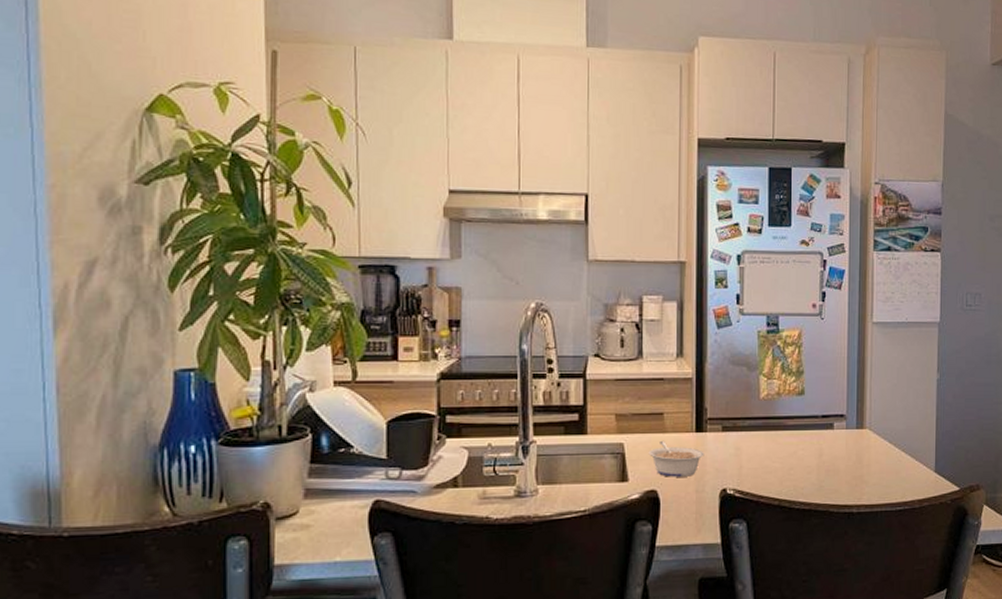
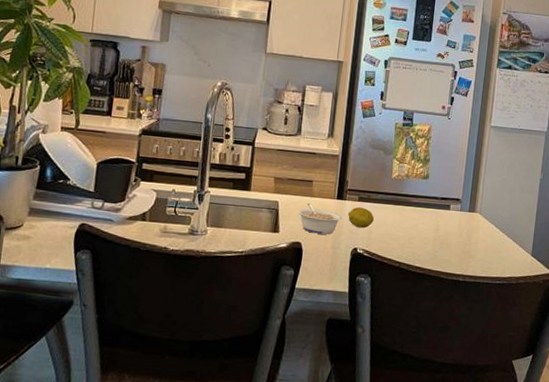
fruit: none [710,439,743,464] -> present [347,207,374,229]

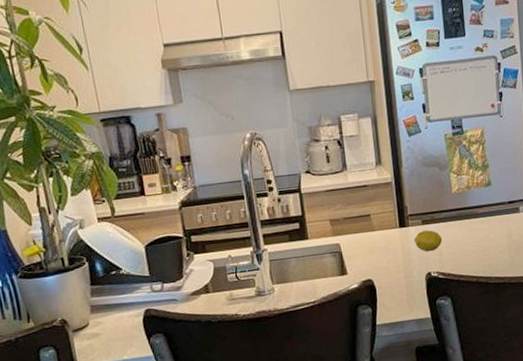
legume: present [297,202,342,235] -> none [361,237,409,268]

